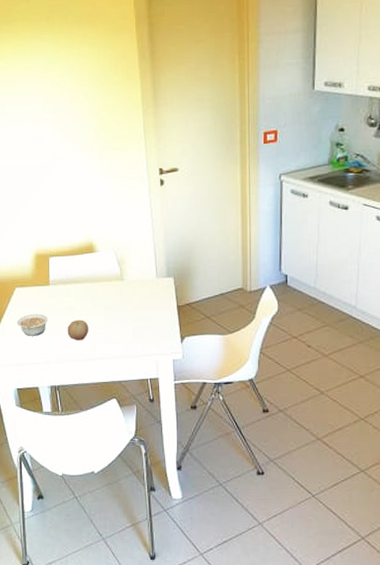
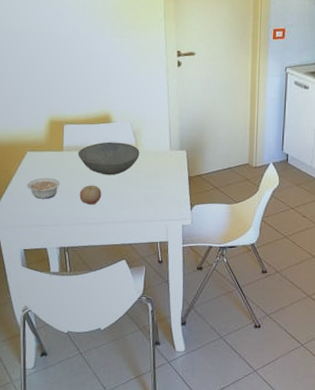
bowl: none [64,272,125,309] -> present [78,142,140,175]

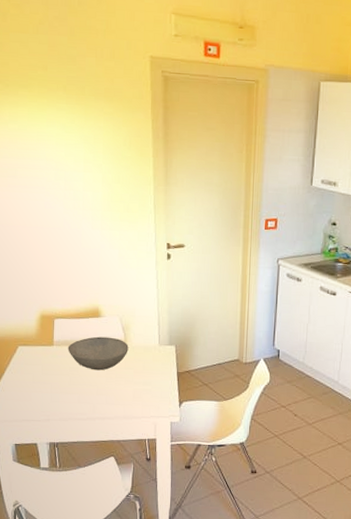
legume: present [27,177,61,199] -> none [18,372,51,394]
fruit: present [79,185,102,205] -> none [69,380,91,400]

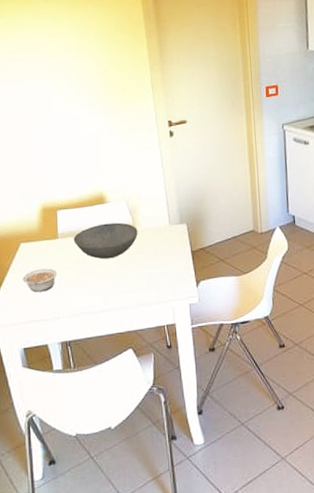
legume: none [18,372,51,394] -> present [23,268,58,292]

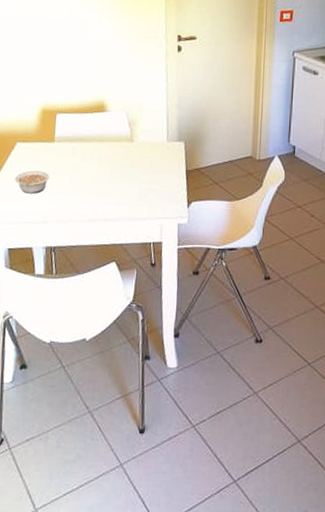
bowl: present [73,222,138,259] -> none [69,132,135,169]

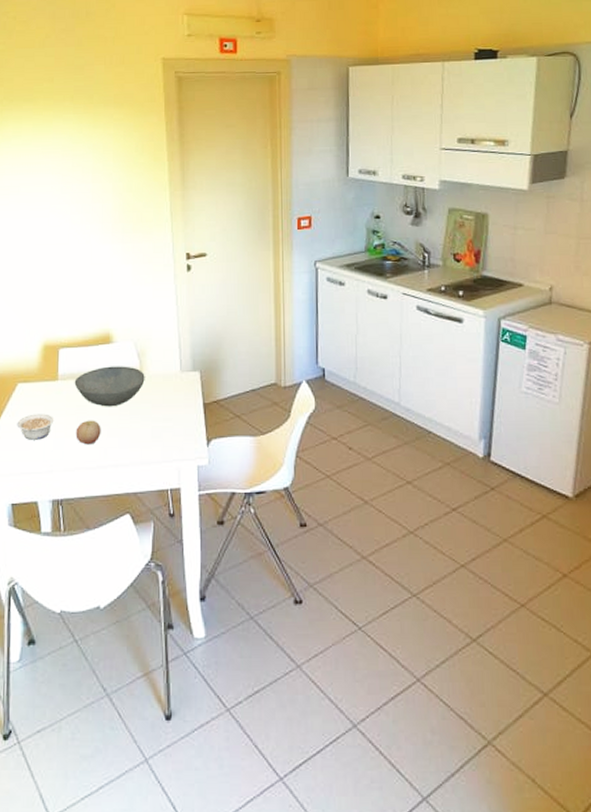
bowl: none [69,132,135,169] -> present [74,366,145,407]
fruit: none [69,179,93,201] -> present [75,420,101,445]

